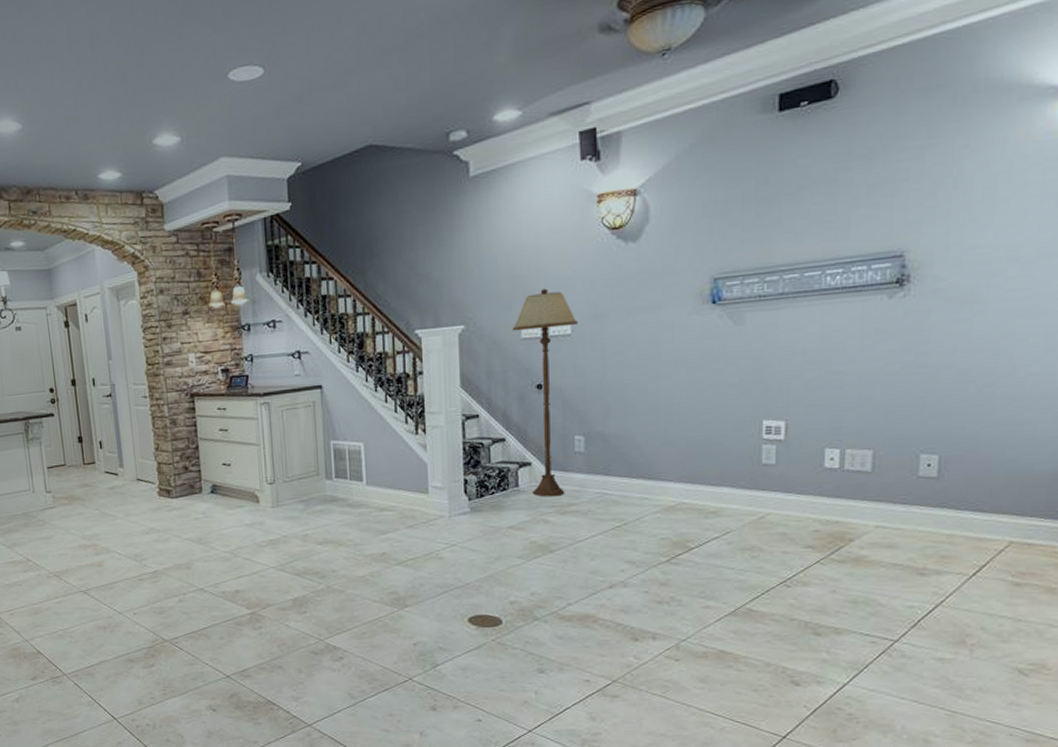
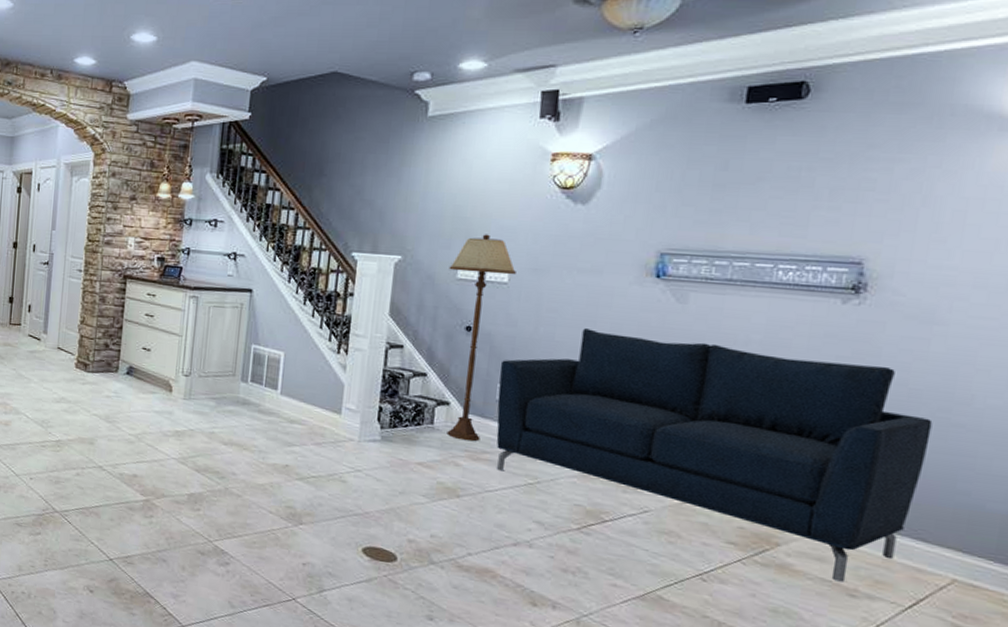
sofa: none [574,352,980,564] -> present [496,328,933,582]

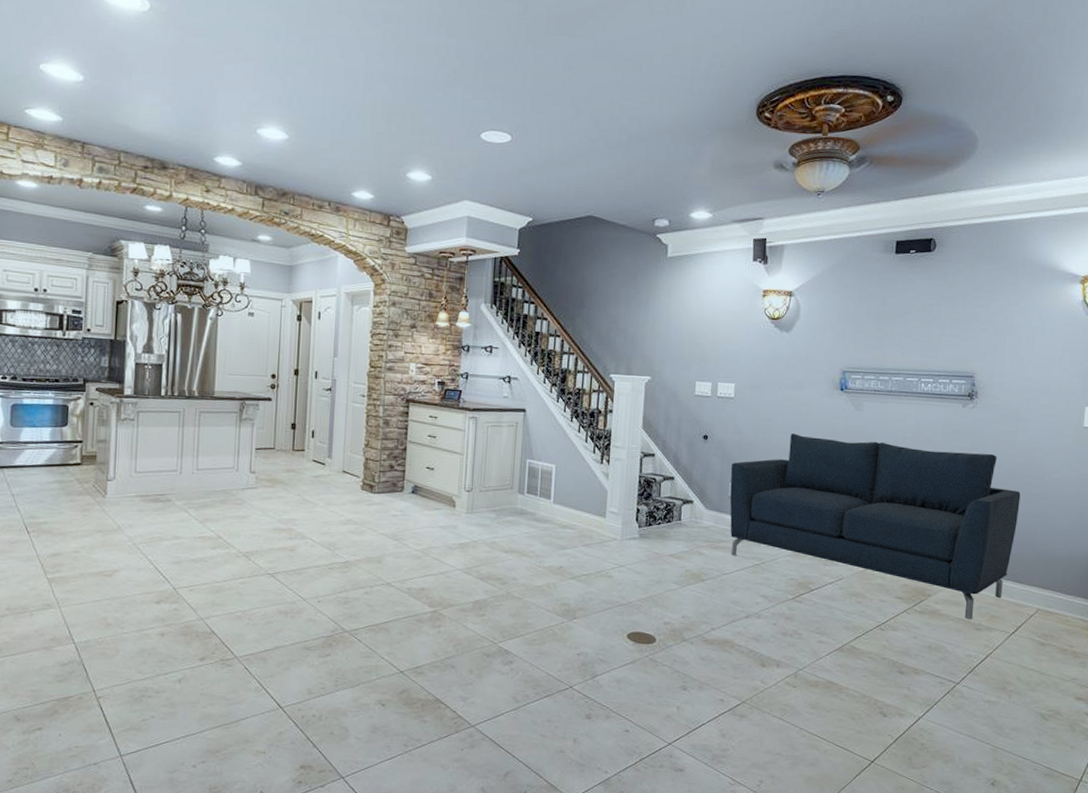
floor lamp: present [447,234,516,442] -> none [688,357,740,533]

